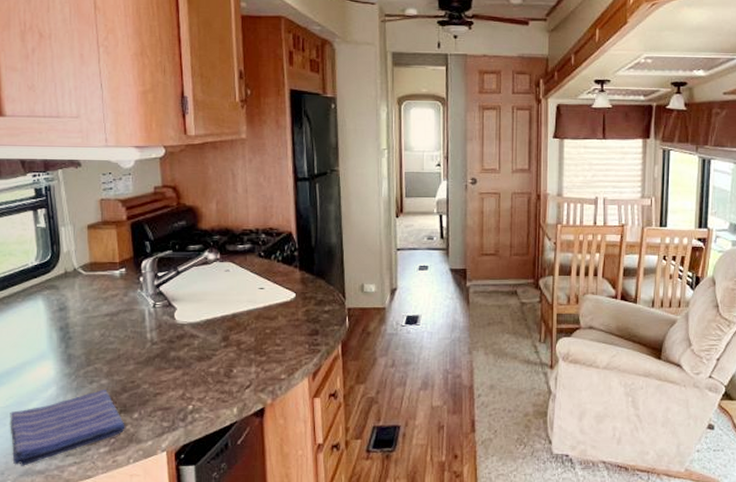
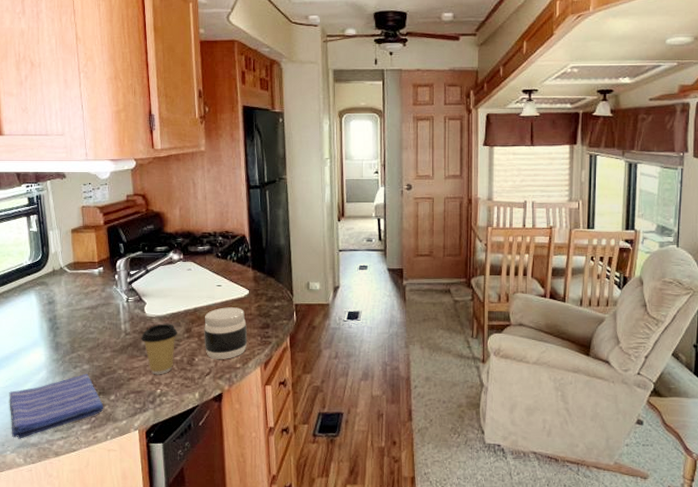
coffee cup: none [169,331,213,389] -> present [140,323,177,375]
jar: none [244,312,294,370] -> present [204,307,248,359]

